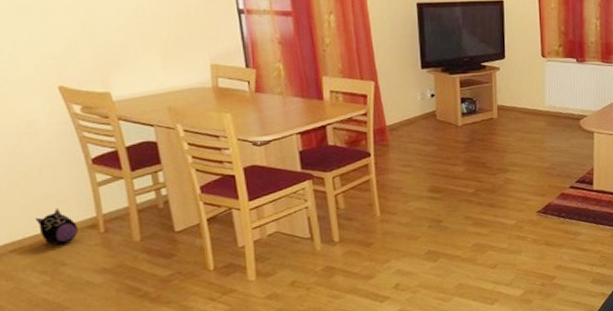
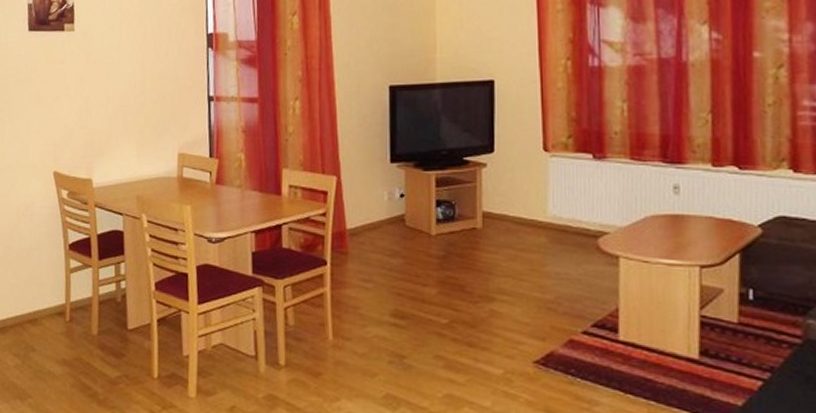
plush toy: present [34,207,78,245] -> none [18,291,49,329]

